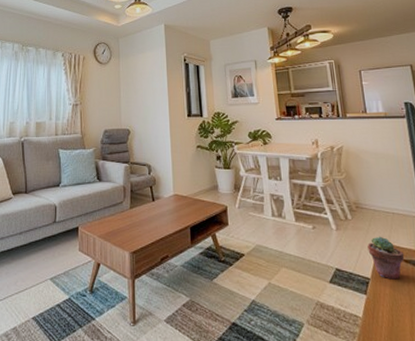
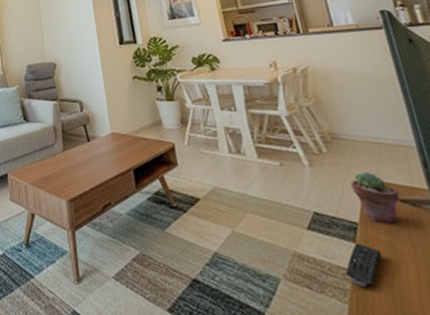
remote control: none [356,295,386,332] -> present [345,243,382,288]

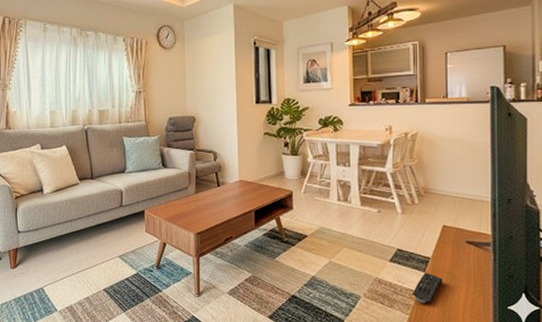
potted succulent: present [350,171,400,224] -> none [432,219,468,259]

